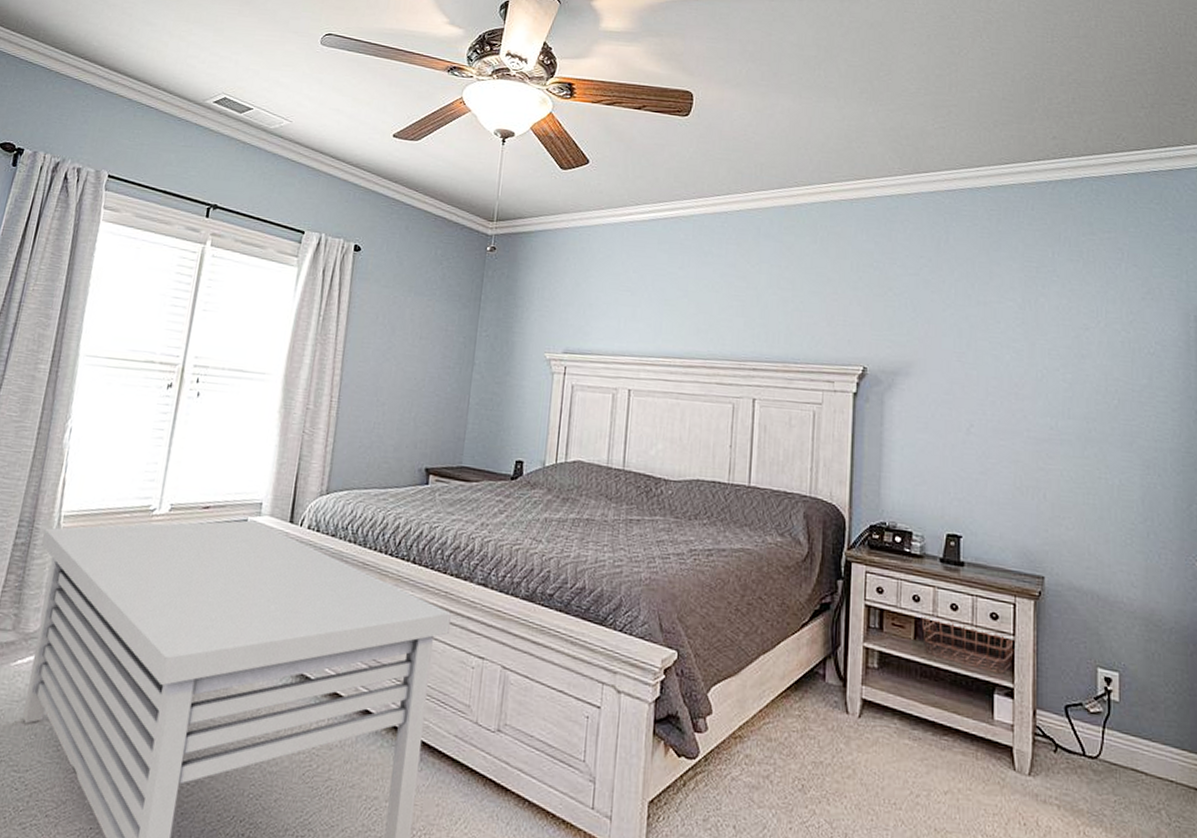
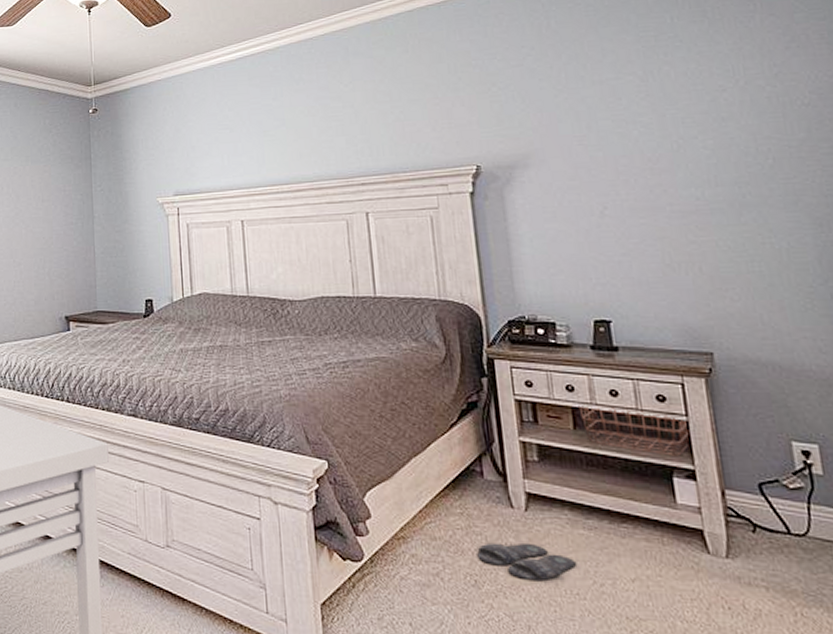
slippers: none [808,747,897,790] -> present [477,542,576,582]

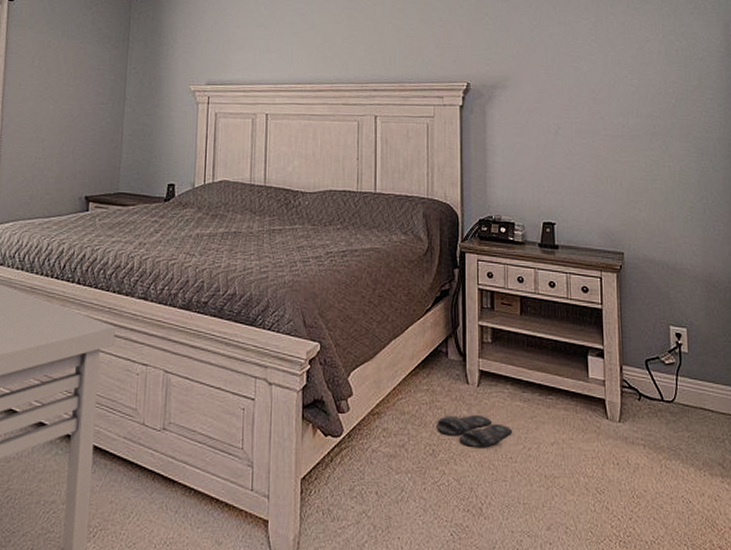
basket: present [578,404,691,456] -> none [525,293,604,338]

